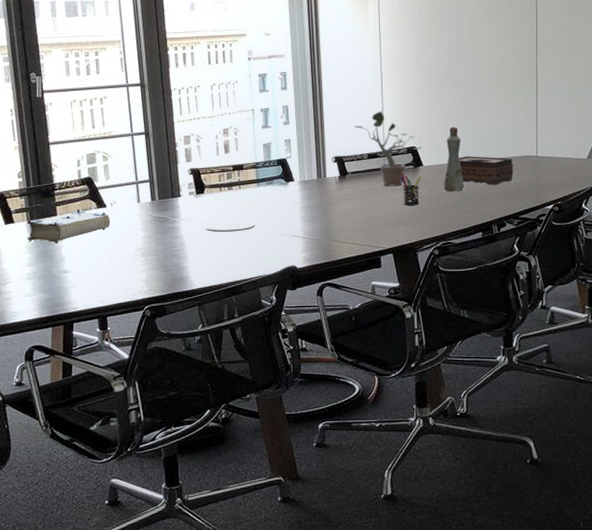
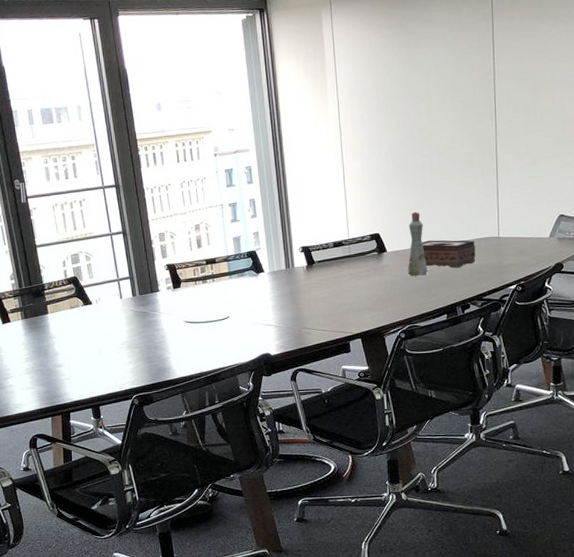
book: present [27,209,111,244] -> none [22,307,97,340]
potted plant: present [353,110,422,187] -> none [318,199,385,274]
pen holder: present [401,173,421,205] -> none [366,260,385,291]

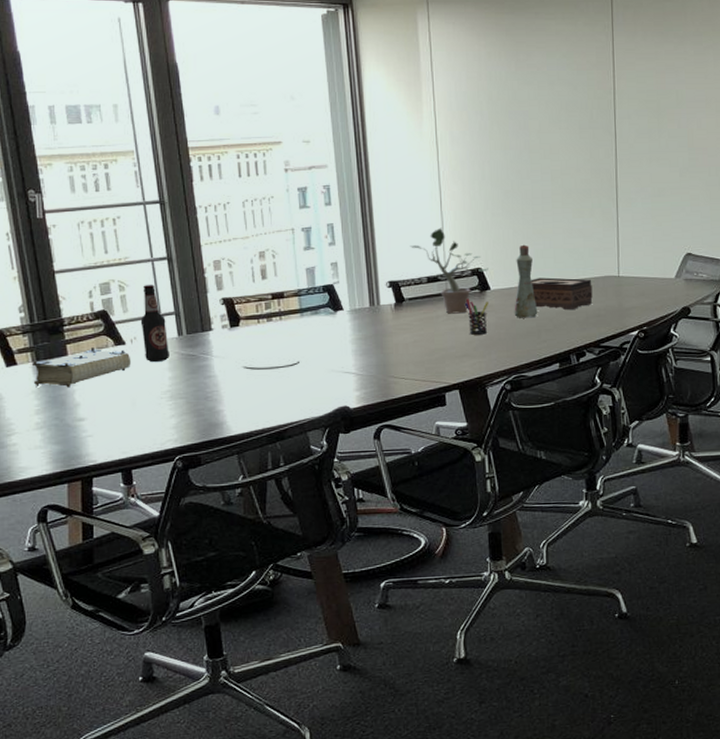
book: none [22,307,97,340] -> present [33,348,132,388]
bottle: none [103,255,126,319] -> present [140,285,169,363]
potted plant: none [318,199,385,274] -> present [410,227,488,314]
pen holder: none [366,260,385,291] -> present [465,298,488,335]

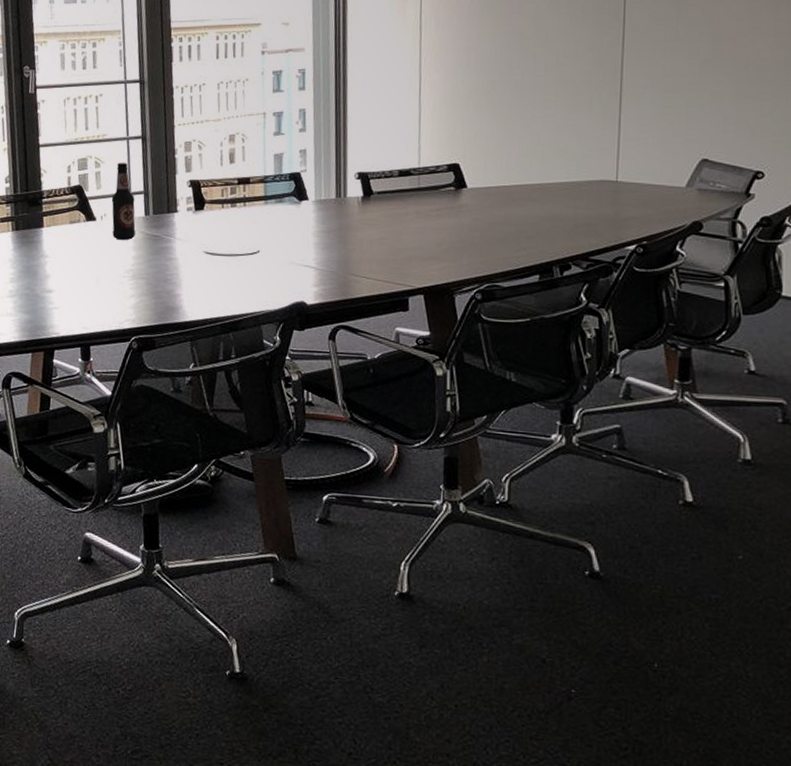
book: present [33,348,132,388] -> none [12,221,100,259]
potted plant: present [410,227,488,314] -> none [383,117,467,212]
pen holder: present [465,298,488,335] -> none [438,196,464,237]
bottle: present [514,244,538,318] -> none [491,140,519,222]
tissue box: present [531,277,593,311] -> none [513,178,584,217]

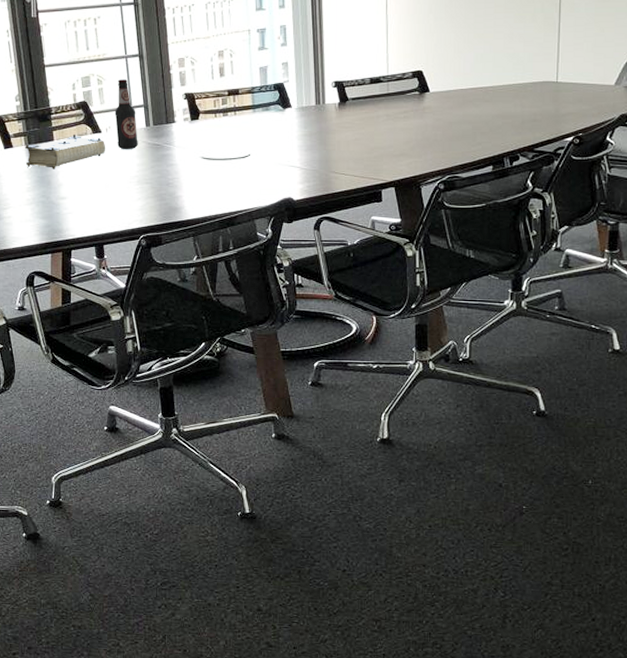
book: none [12,221,100,259] -> present [25,135,106,170]

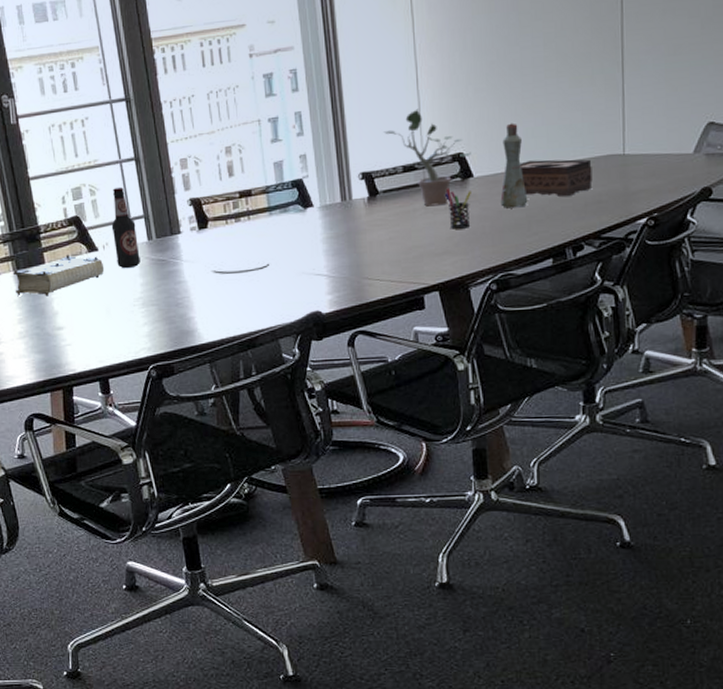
potted plant: none [355,30,429,114] -> present [383,108,471,207]
pen holder: none [405,100,427,135] -> present [445,188,471,229]
bottle: none [451,48,475,121] -> present [500,123,528,209]
tissue box: none [469,81,530,115] -> present [519,159,593,197]

